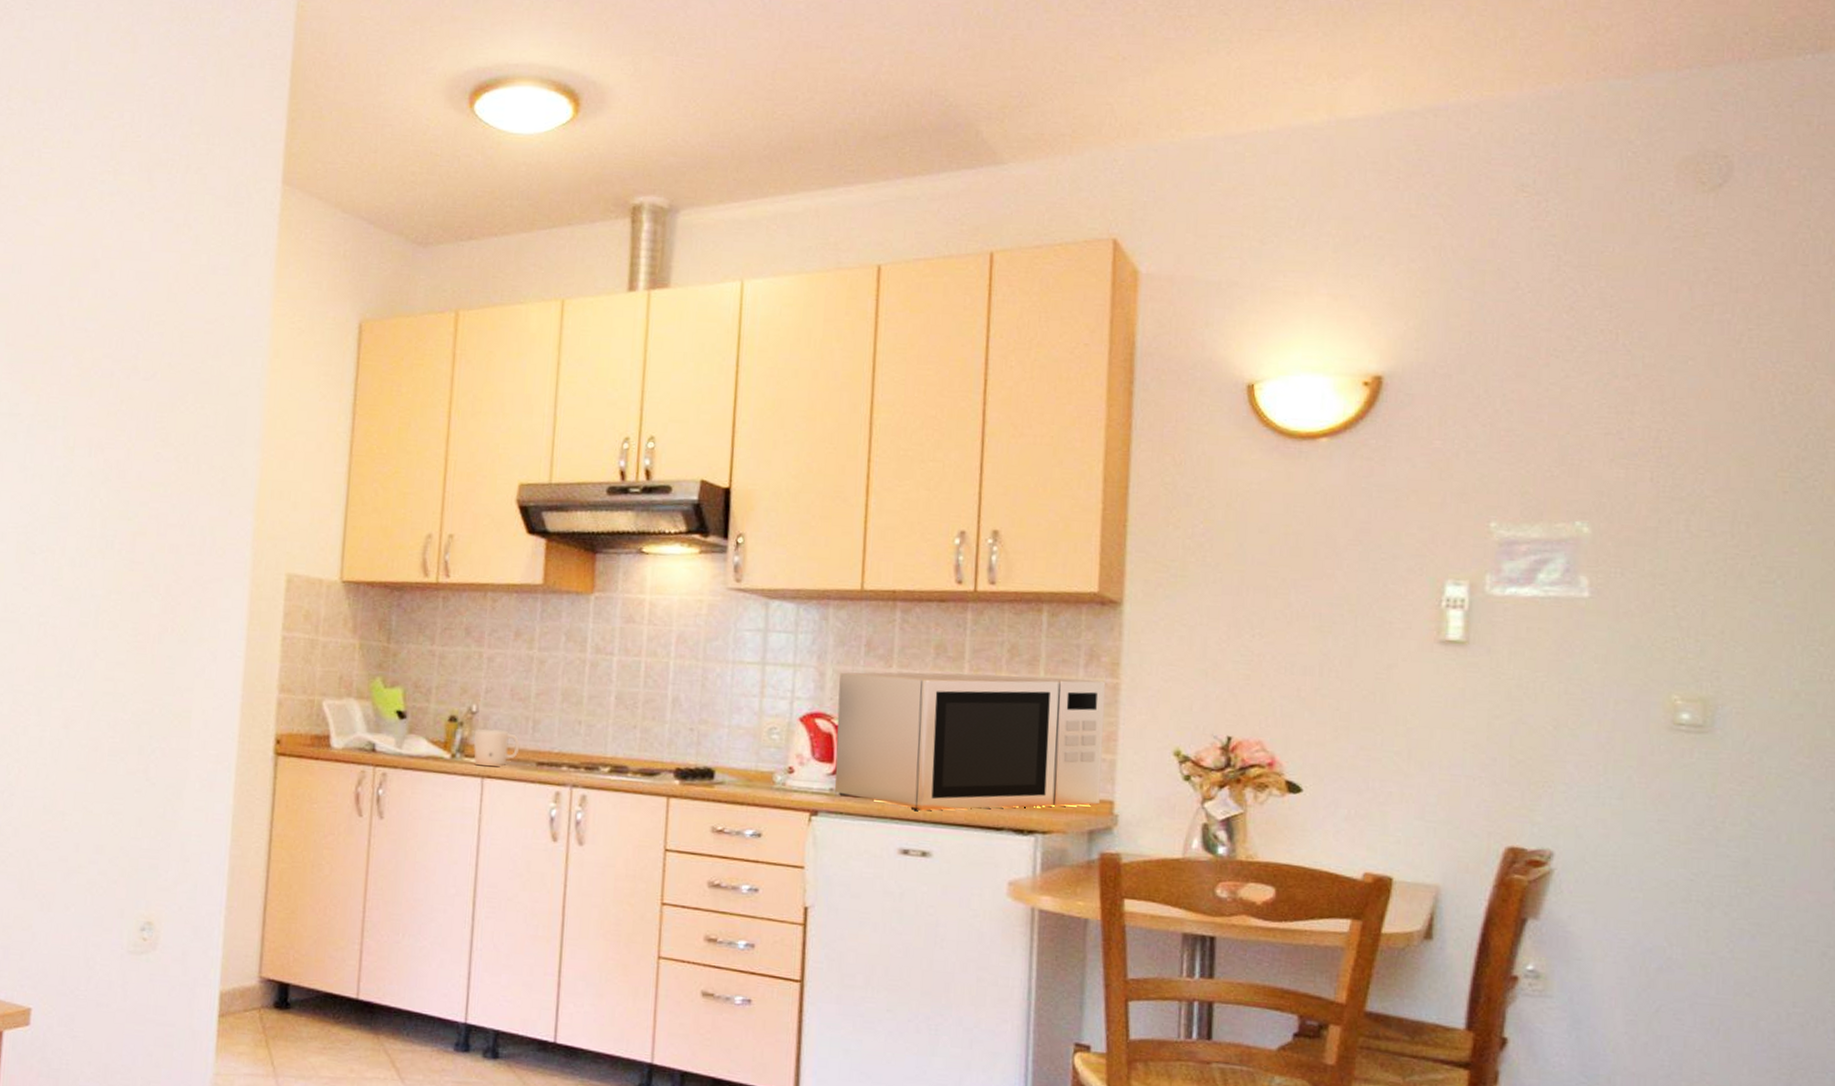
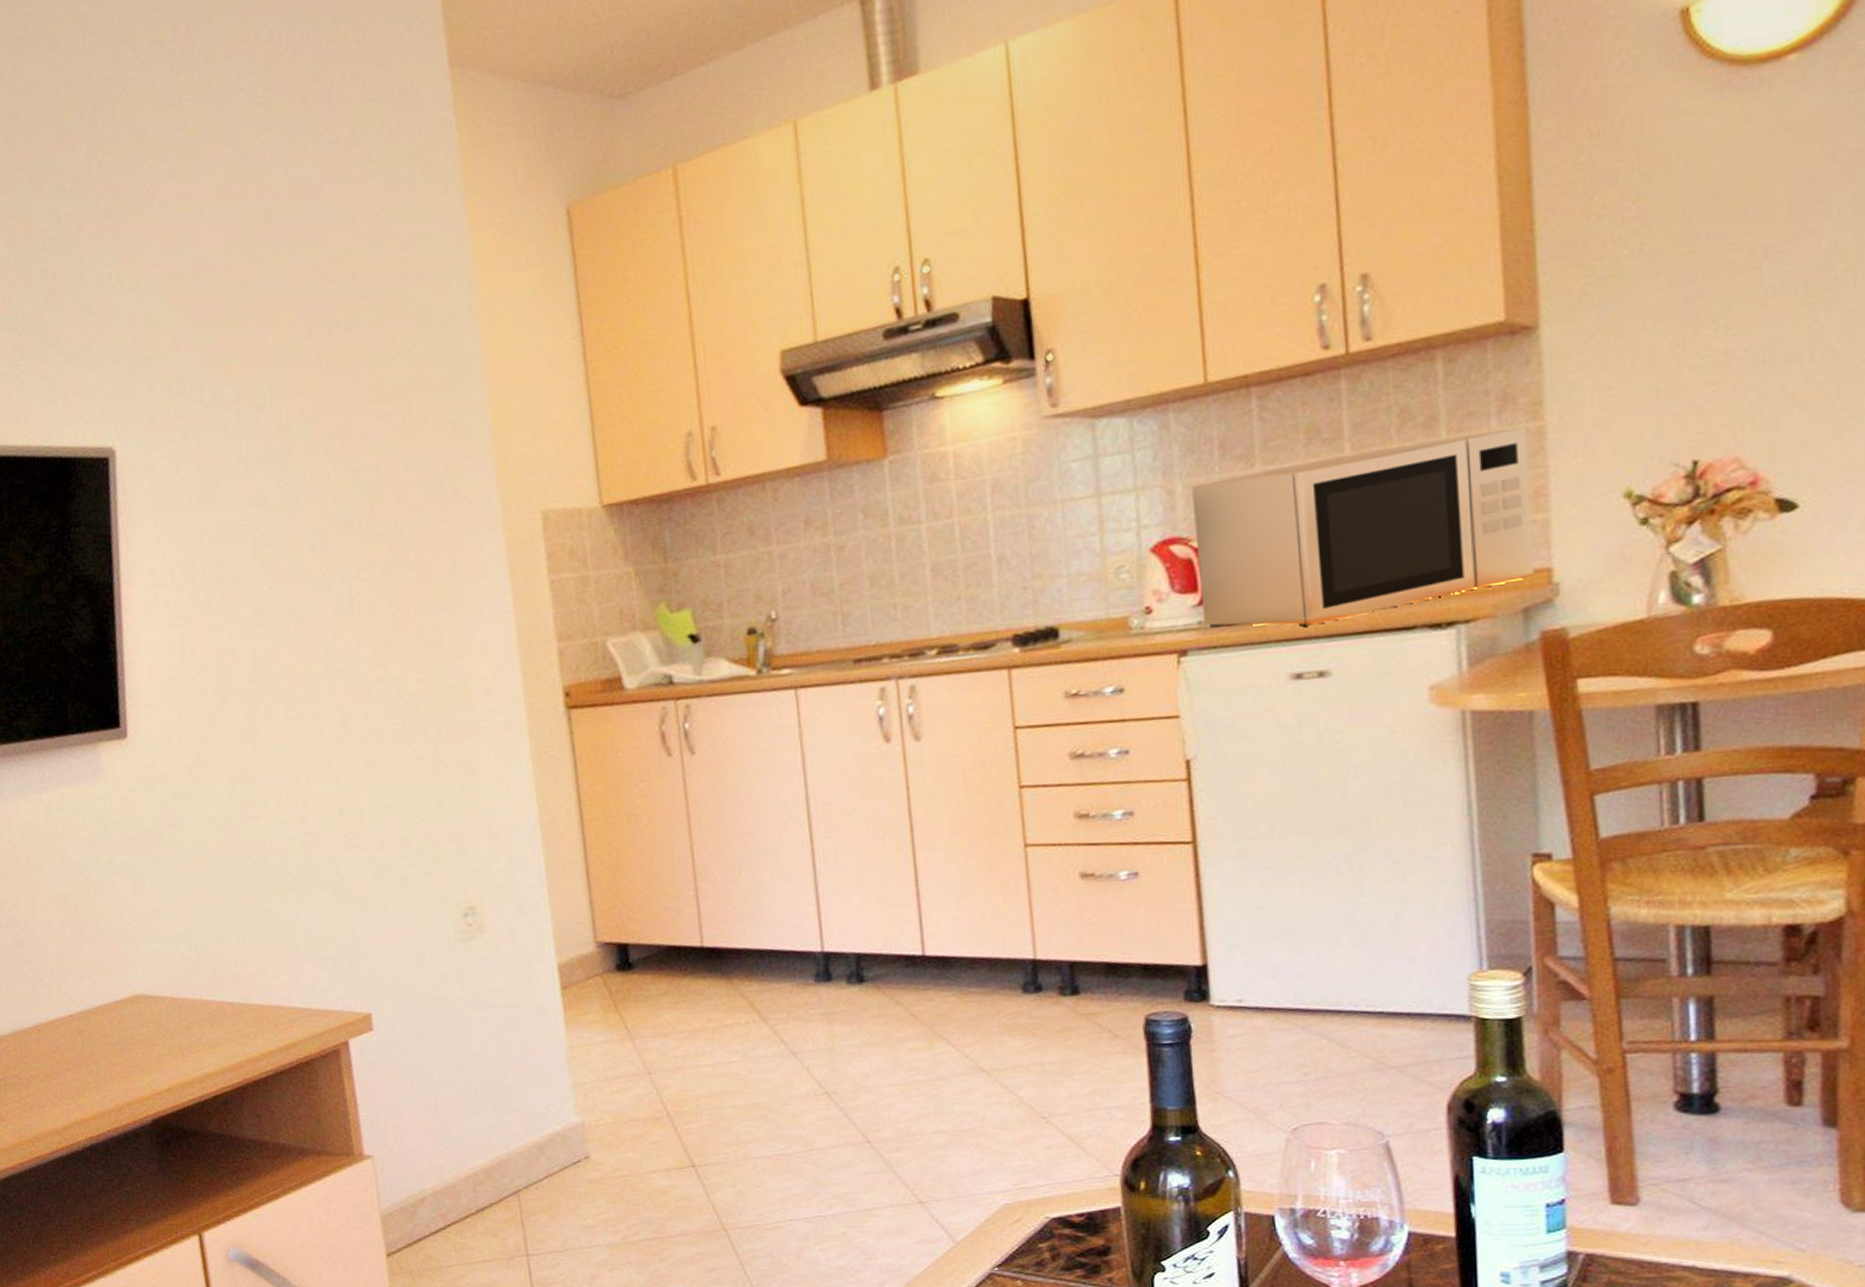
mug: present [473,728,520,767] -> none [777,631,832,677]

